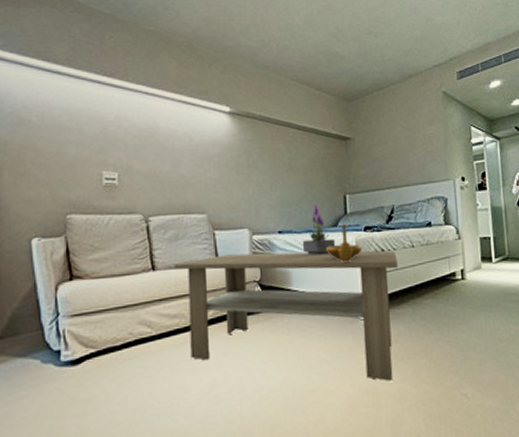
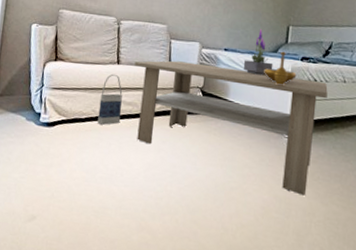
bag: none [137,283,167,349] -> present [97,73,123,125]

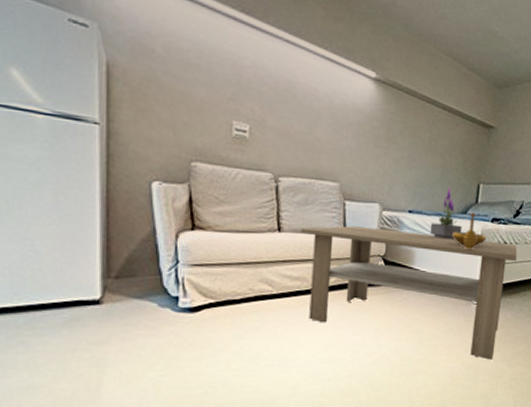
bag: present [97,73,123,125] -> none [257,243,288,305]

